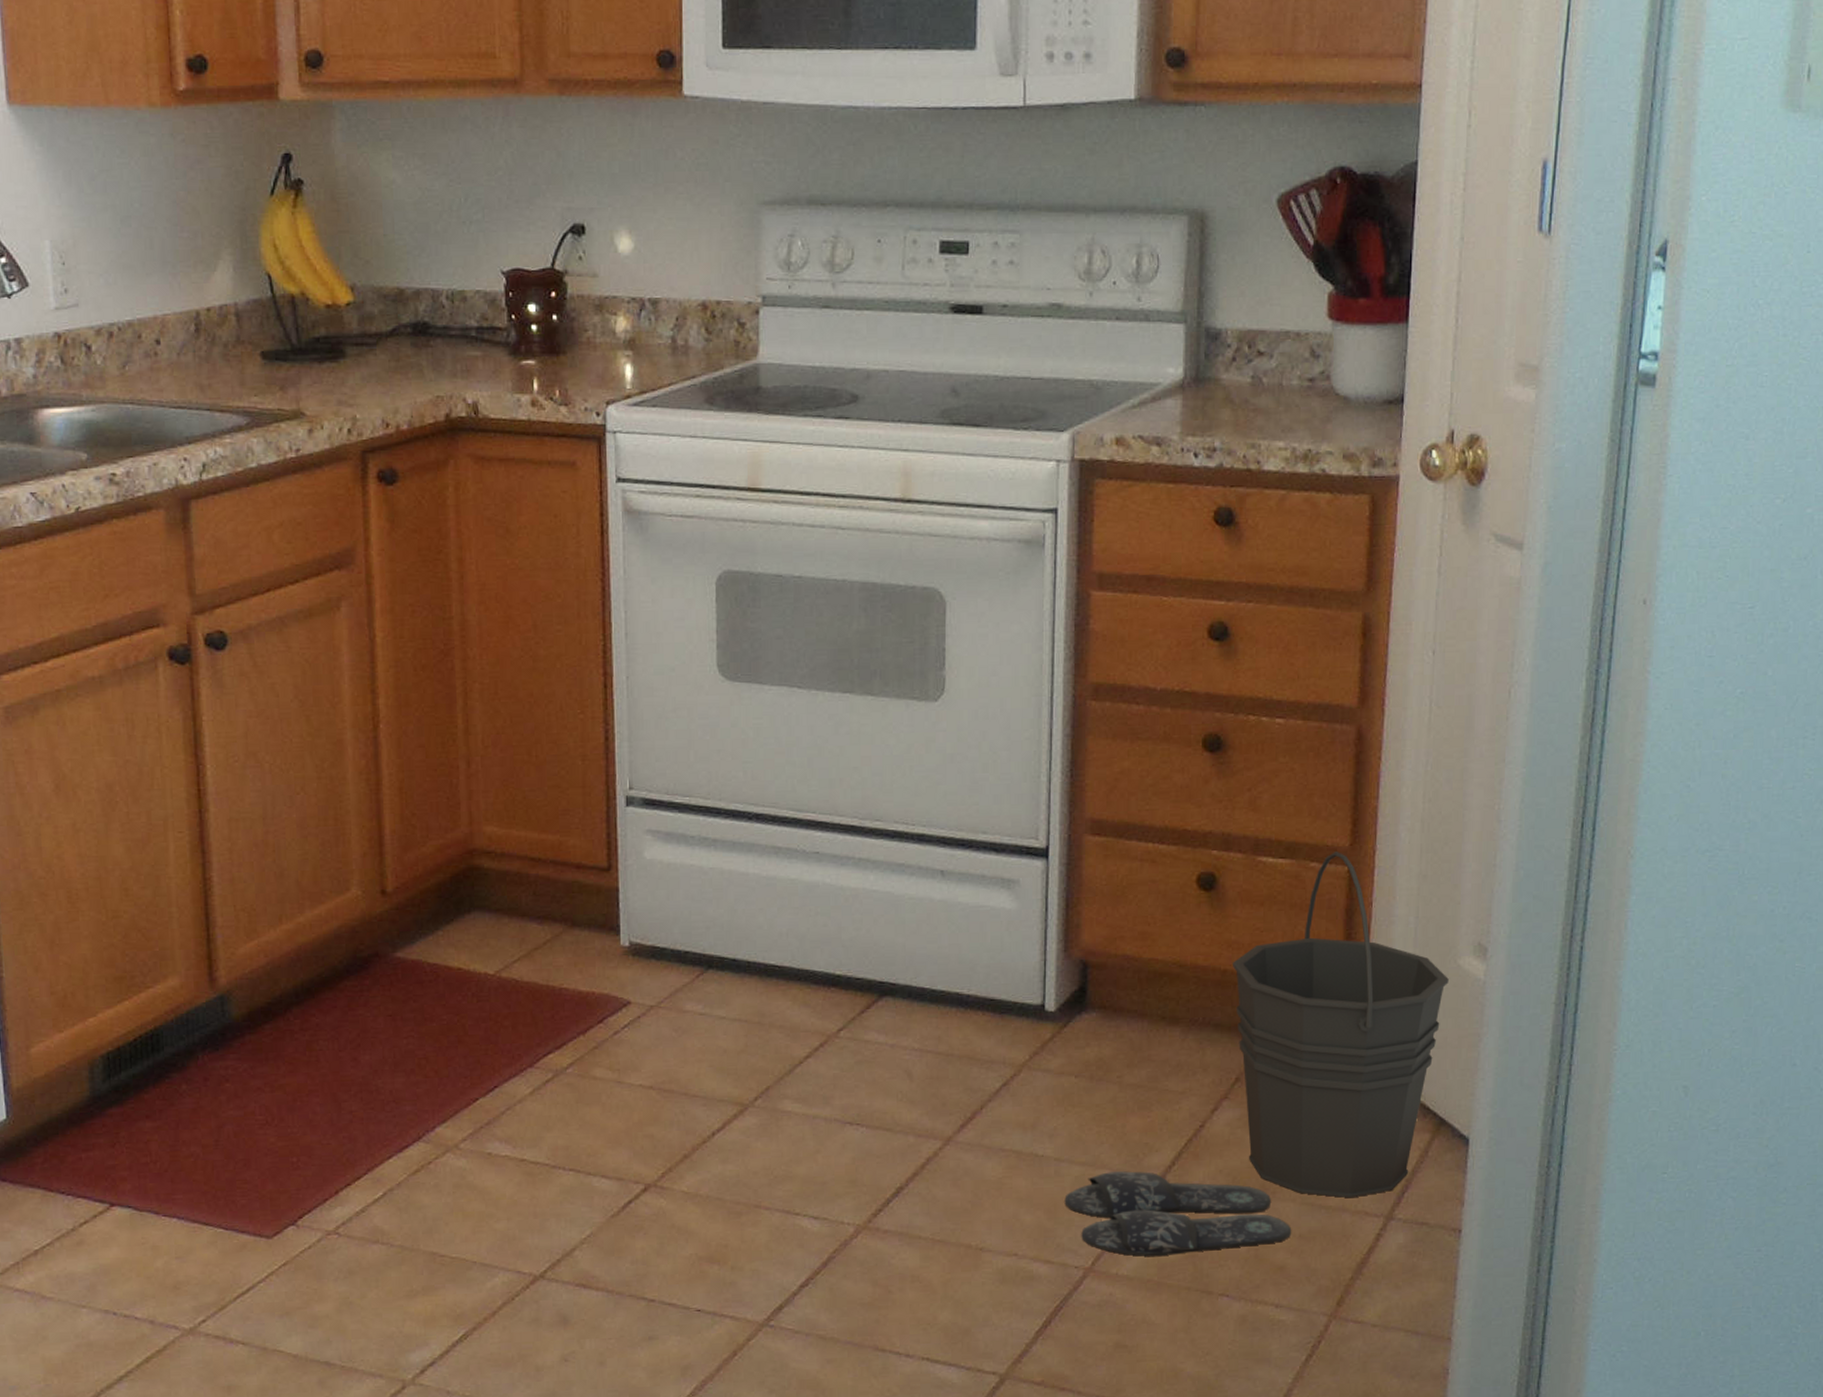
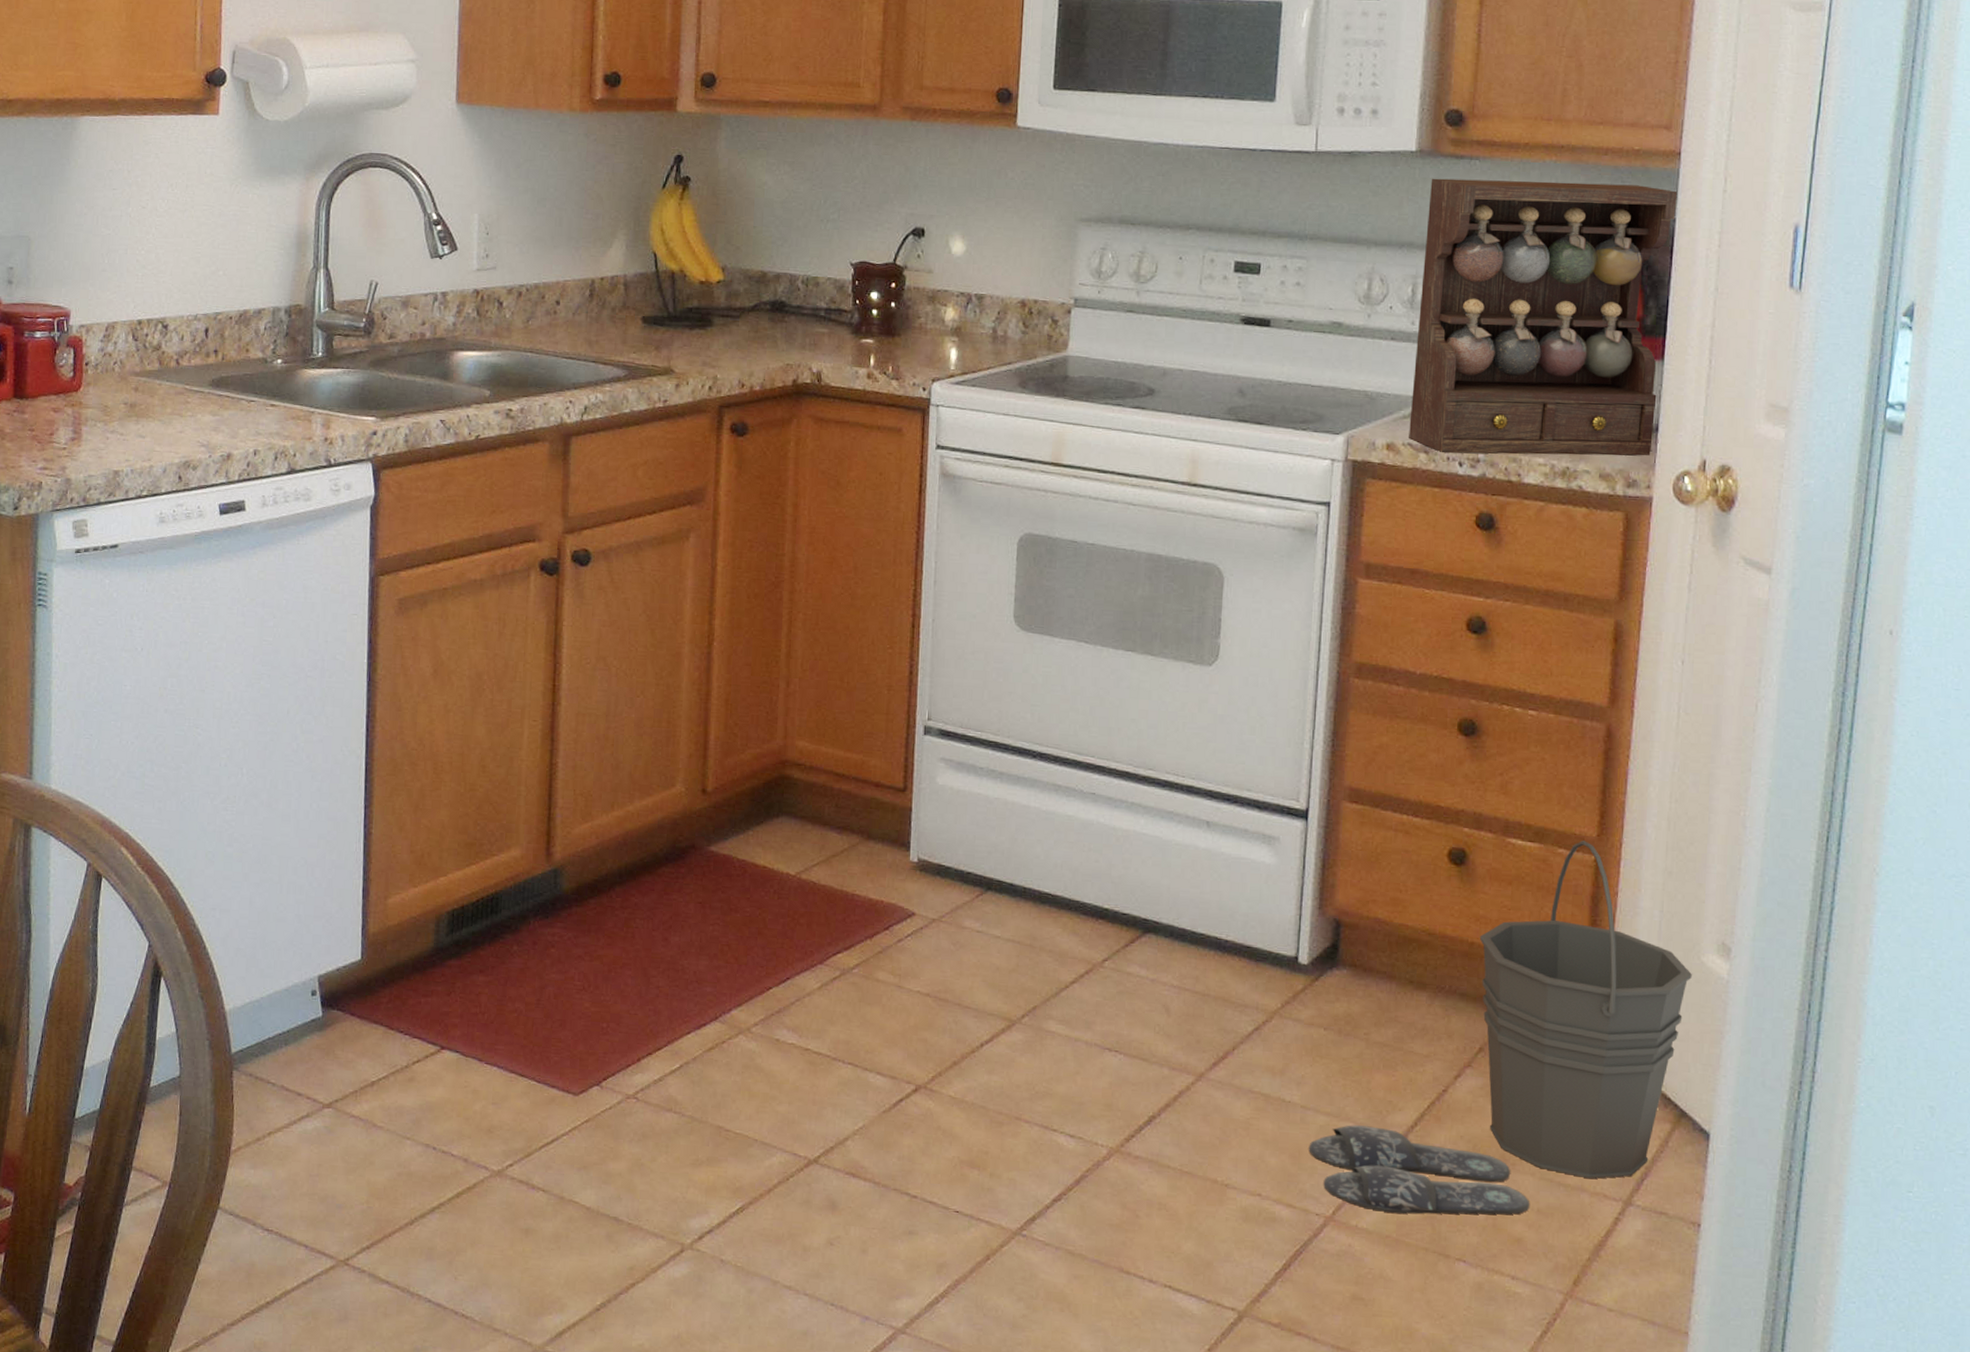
spice rack: none [1139,125,1419,444] -> present [1409,178,1678,456]

